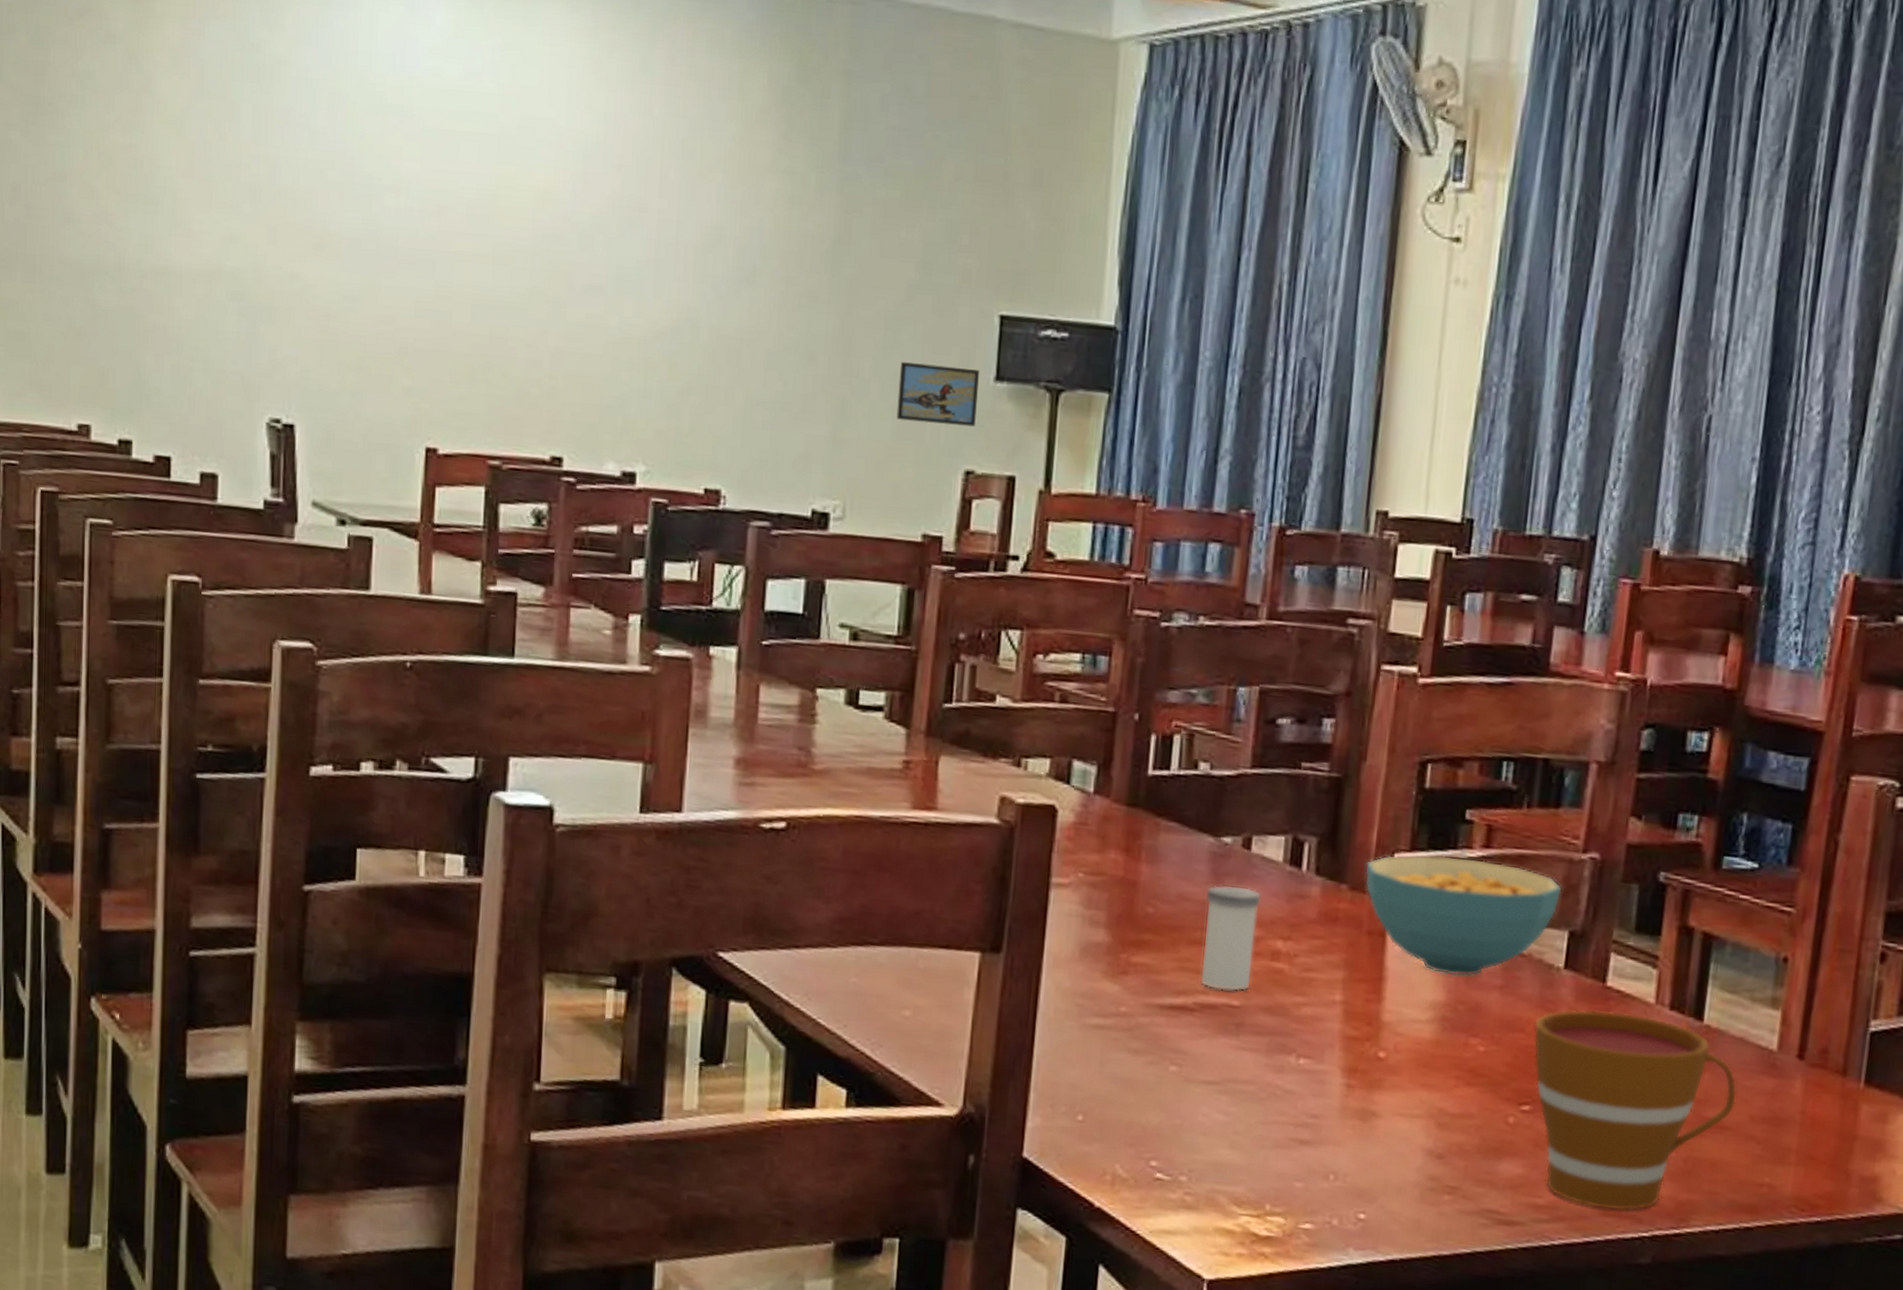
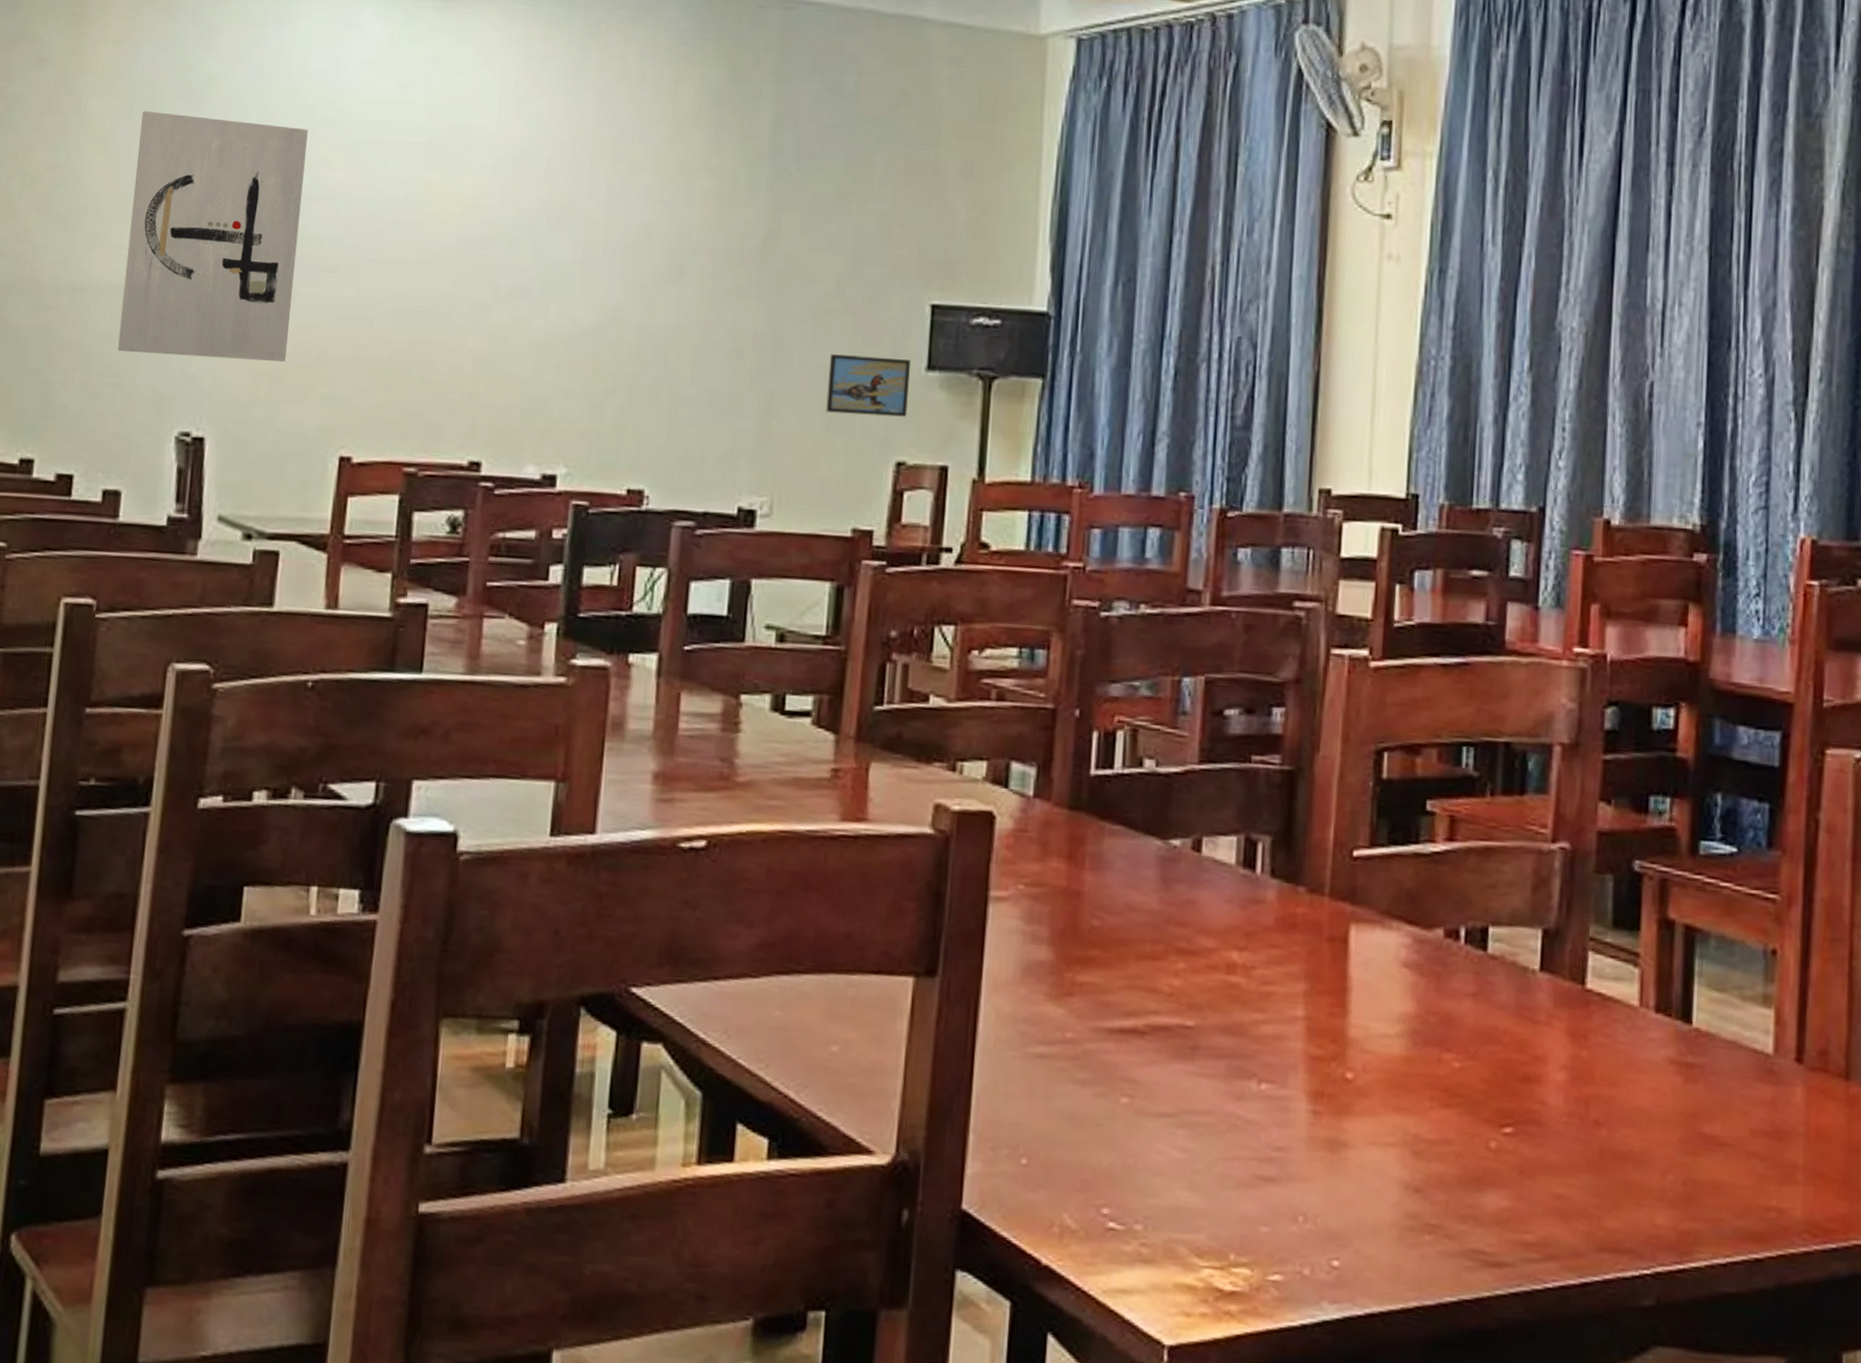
wall art: none [205,93,378,352] -> present [118,111,308,362]
salt shaker: present [1199,884,1262,992] -> none [1150,891,1215,1011]
cereal bowl: present [1364,854,1562,977] -> none [1322,850,1532,984]
cup: present [1533,1009,1737,1211] -> none [1511,1015,1734,1245]

